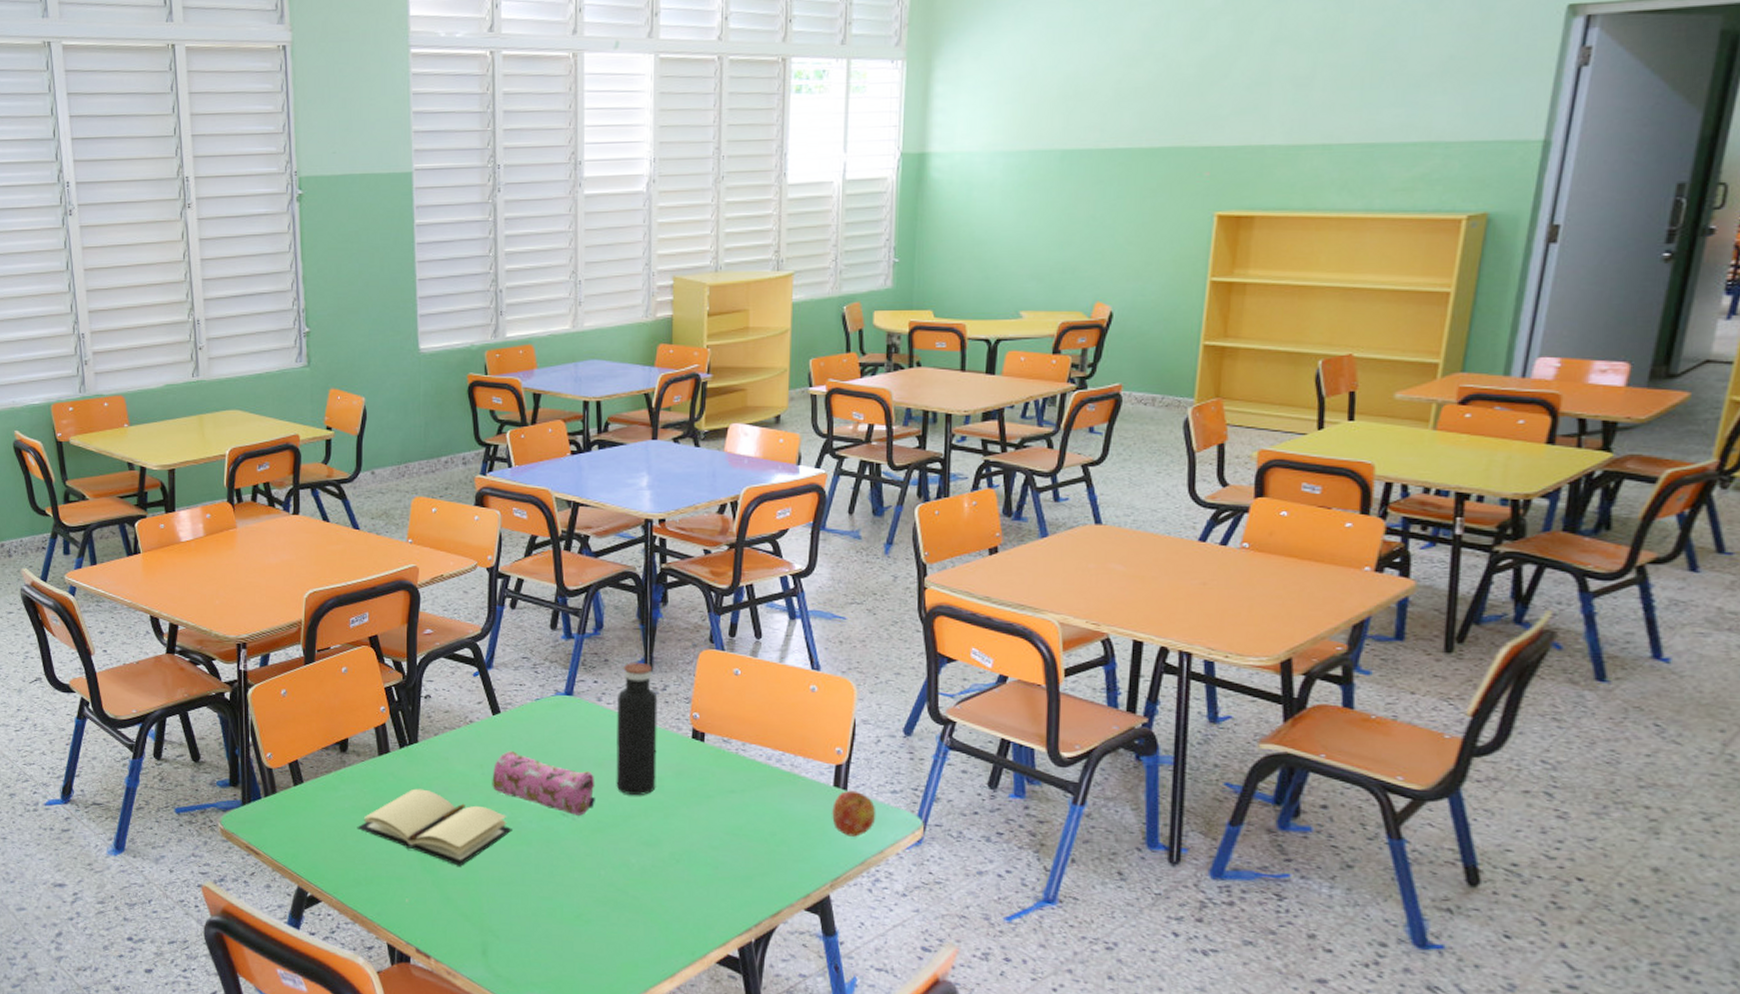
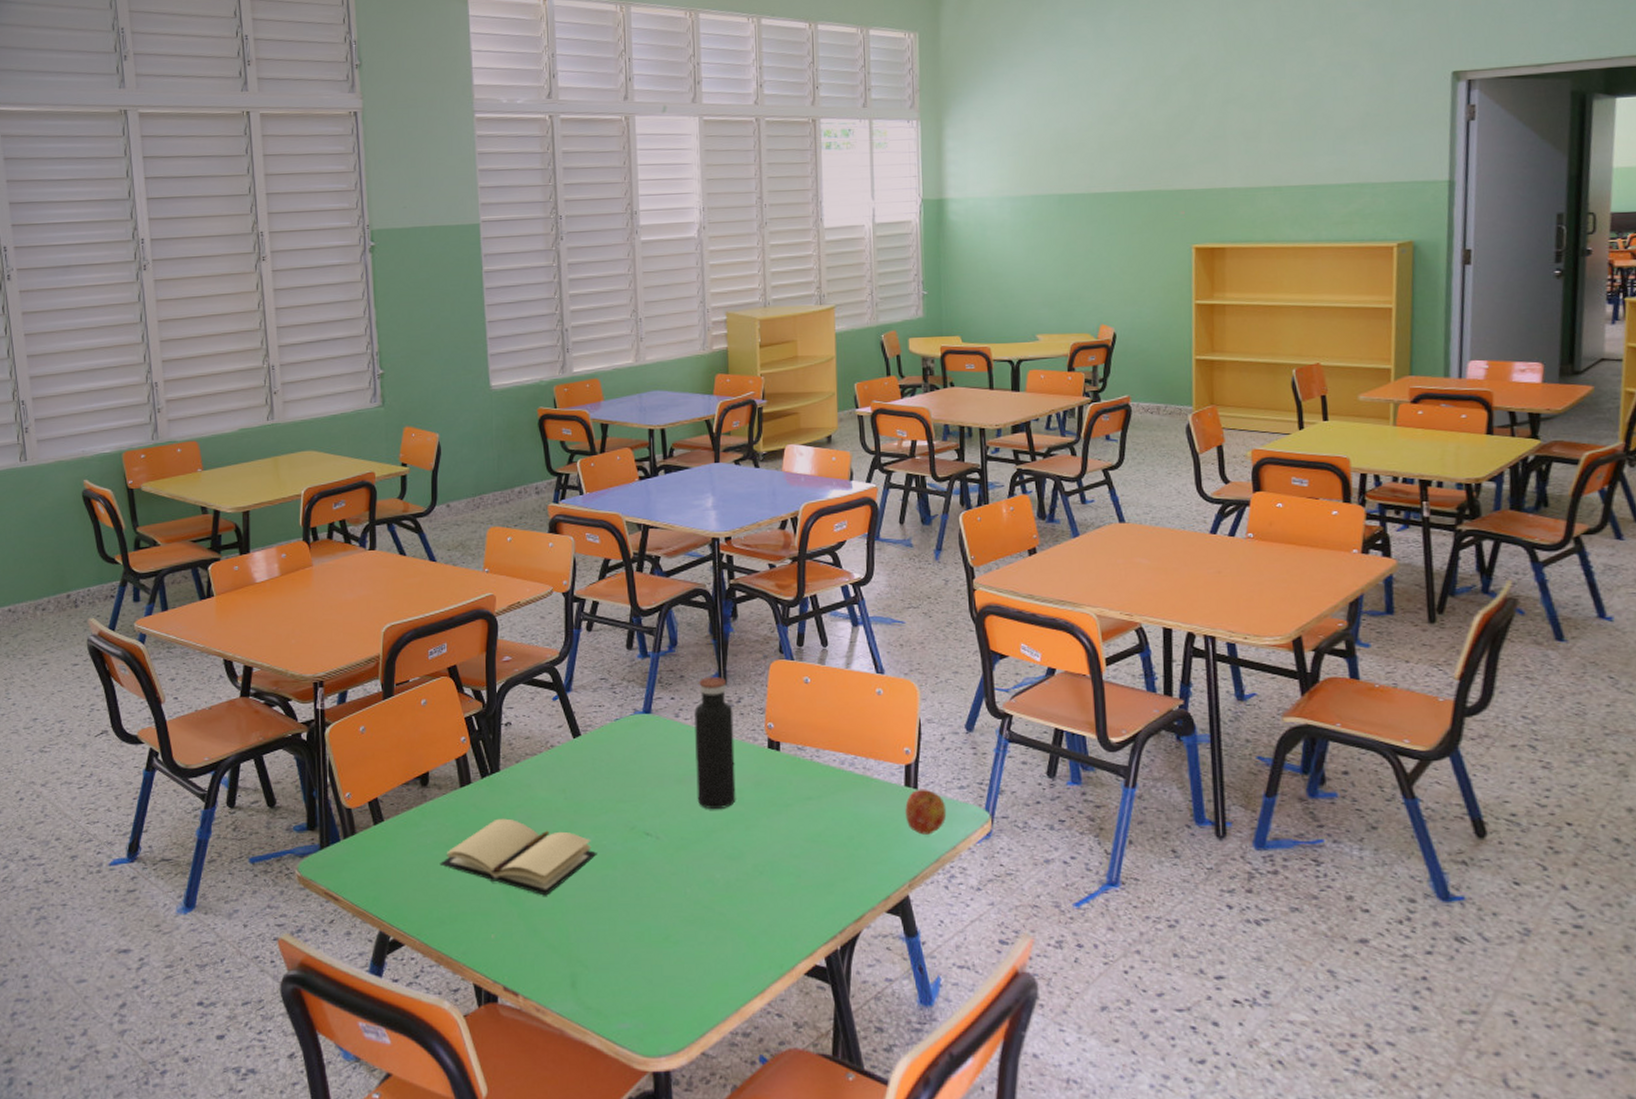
pencil case: present [492,751,595,816] -> none [575,773,678,834]

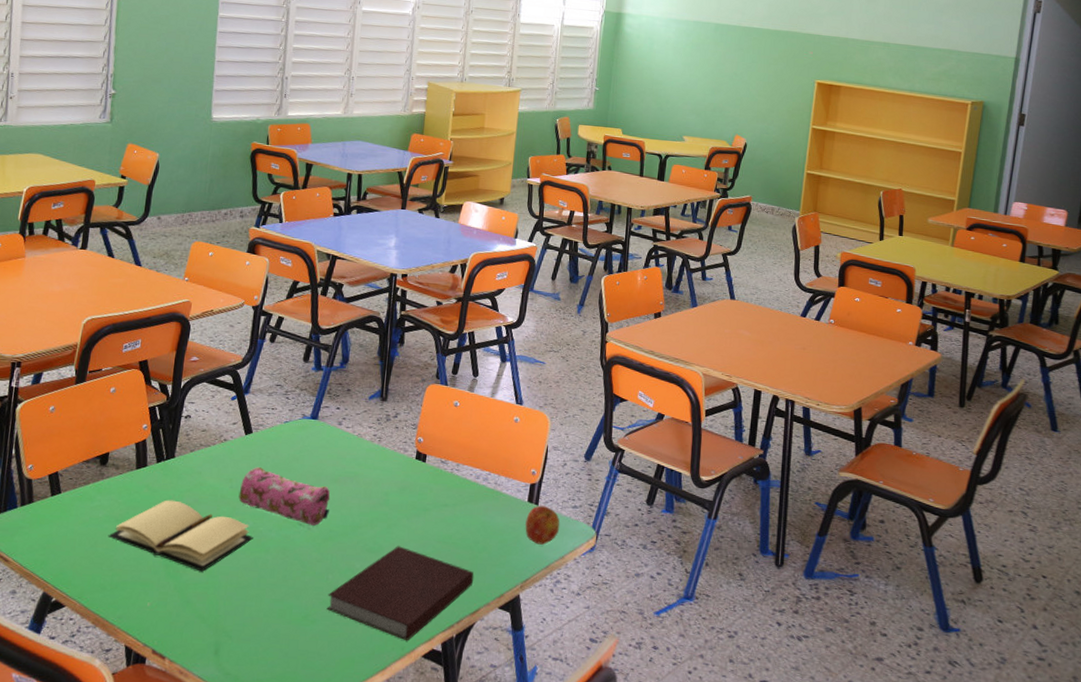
pencil case: none [575,773,678,834] -> present [238,467,331,526]
notebook: none [688,849,853,958] -> present [326,546,474,641]
water bottle: present [694,677,736,810] -> none [348,393,390,508]

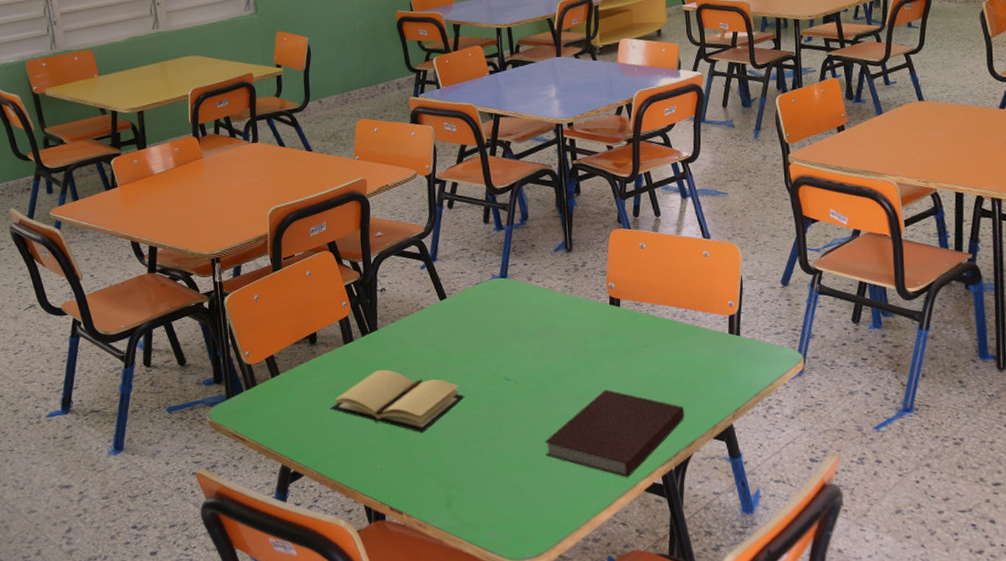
pencil case: present [238,467,331,526] -> none [444,330,533,379]
apple: present [524,505,560,545] -> none [728,335,765,374]

